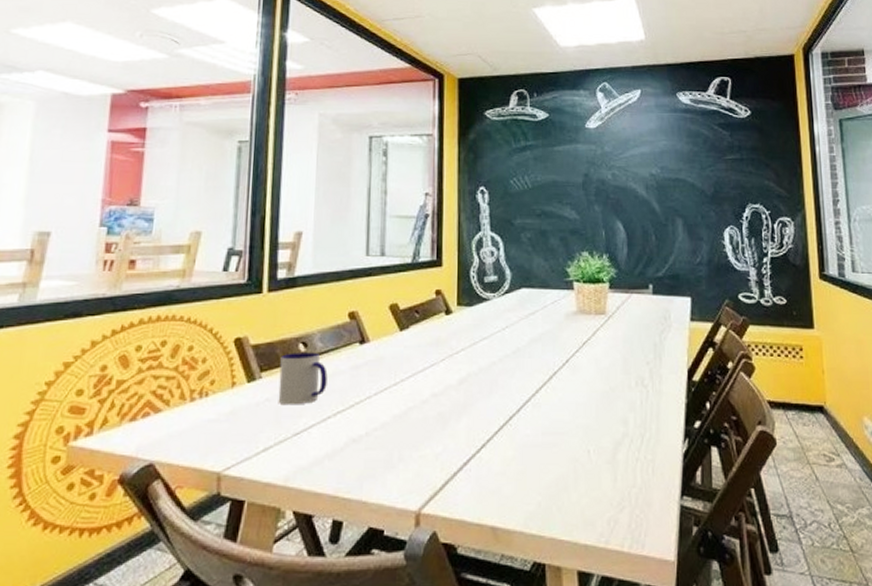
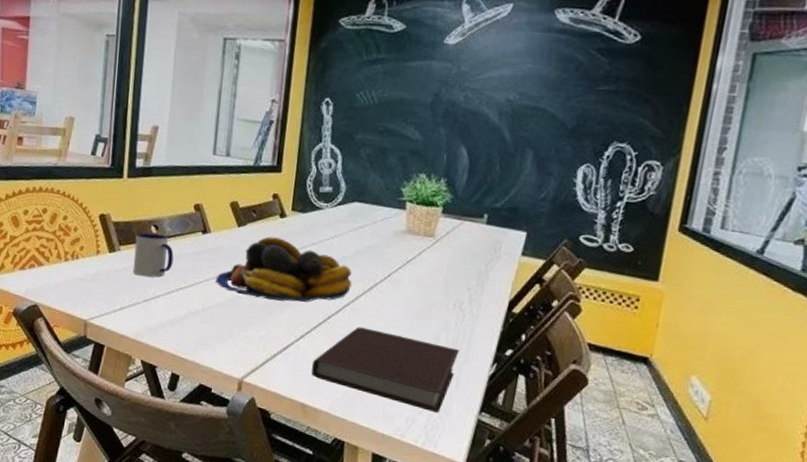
fruit bowl: none [378,337,530,409] -> present [215,236,352,302]
notebook: none [499,423,649,507] -> present [311,326,459,413]

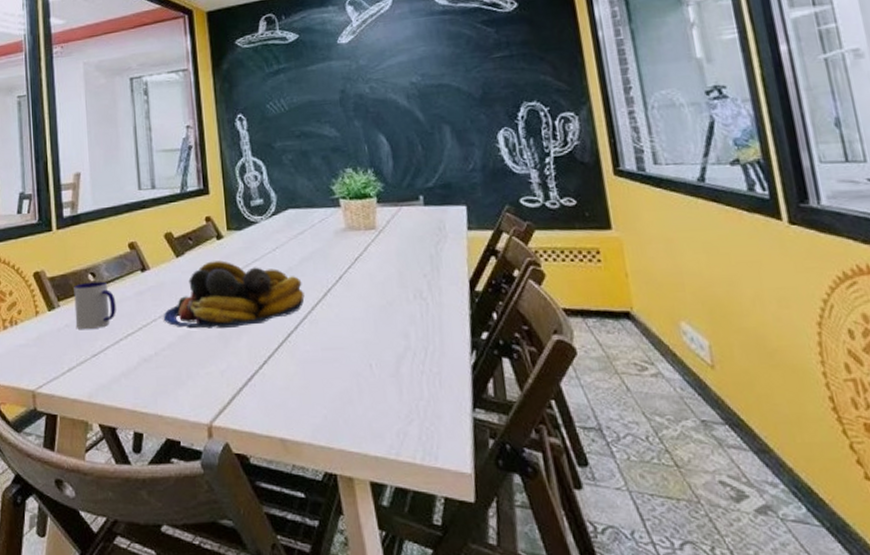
notebook: present [311,326,459,413] -> none [283,338,435,419]

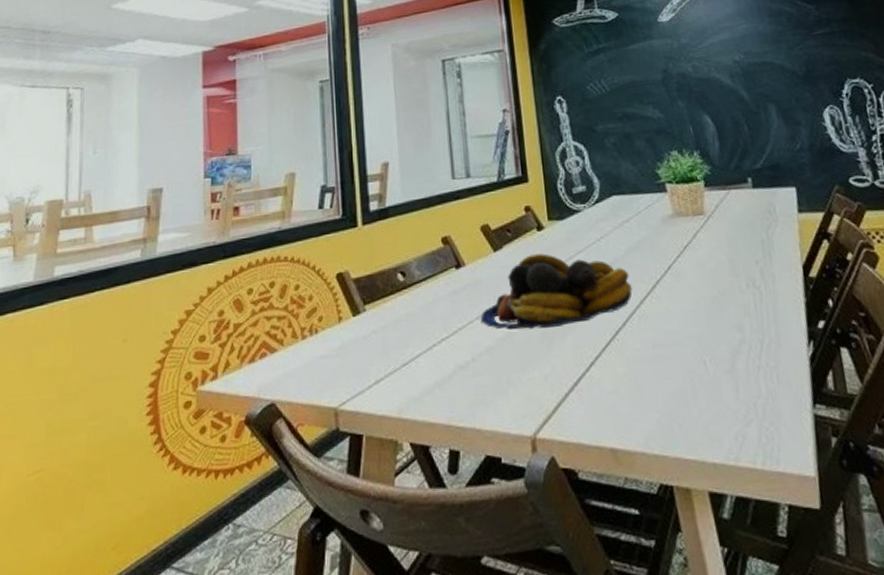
mug: present [74,281,116,330] -> none [381,281,429,337]

